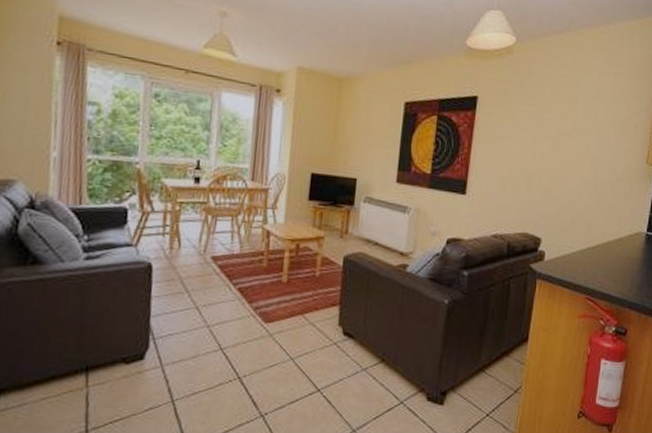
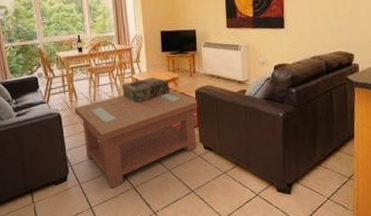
coffee table: none [173,249,345,376] -> present [74,90,198,188]
decorative box: none [246,231,311,264] -> present [122,77,170,103]

